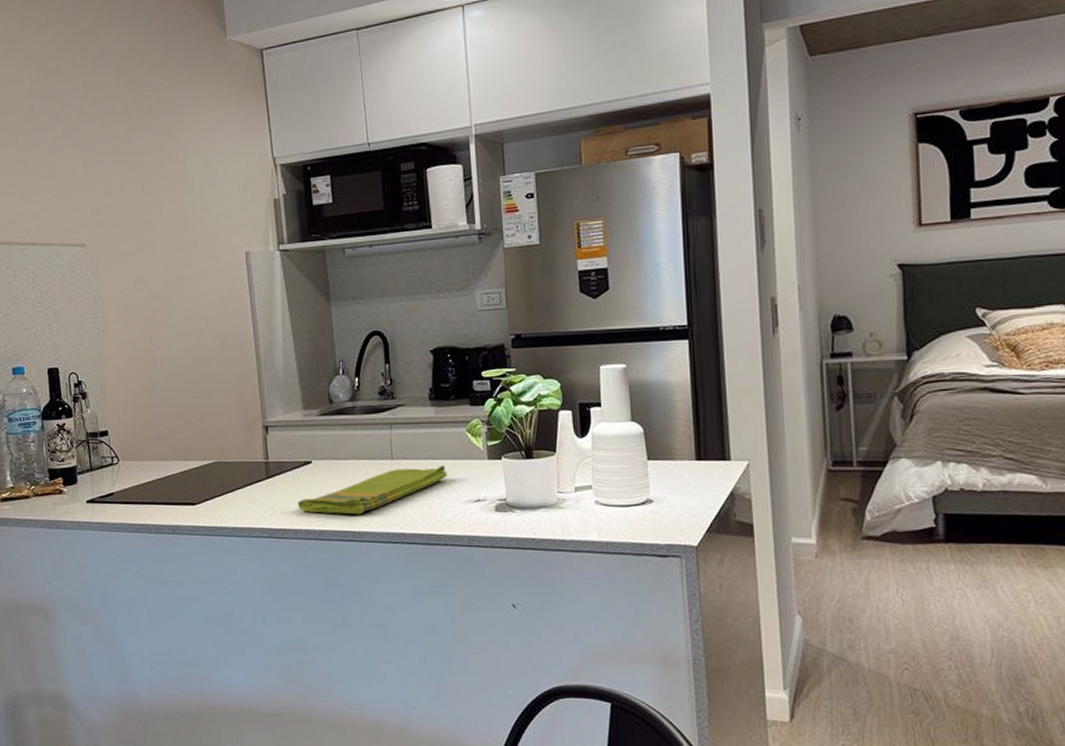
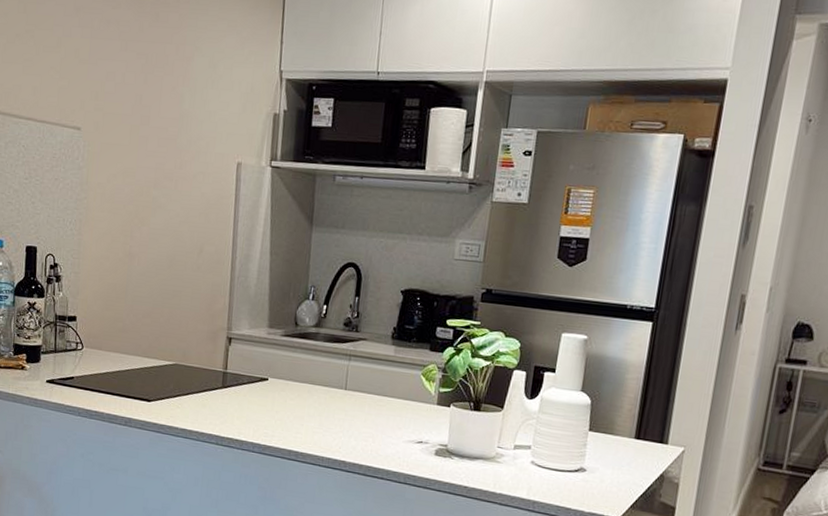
dish towel: present [298,466,447,515] -> none [248,399,396,437]

